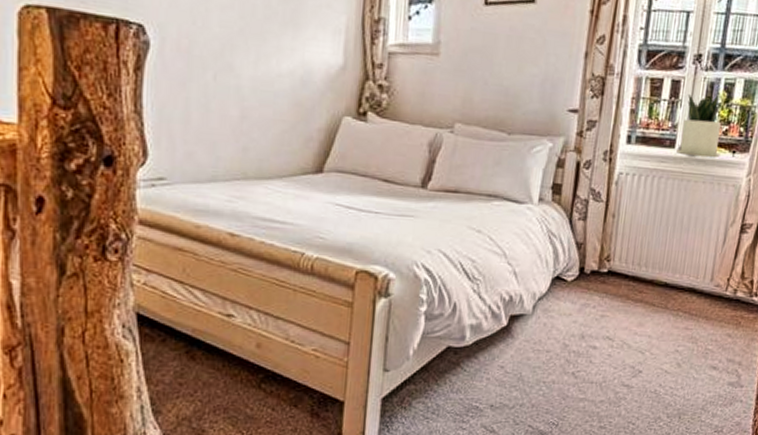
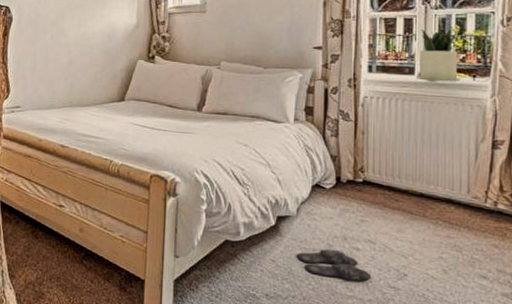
slippers: none [527,349,605,382] -> present [296,249,370,282]

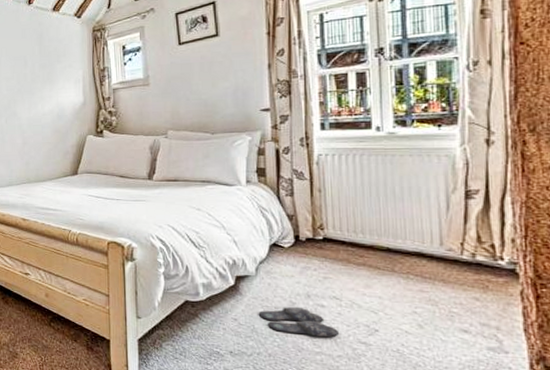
planter: present [415,28,461,82] -> none [373,78,424,134]

